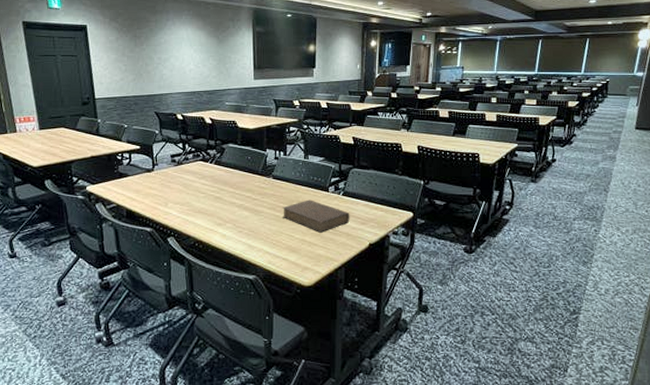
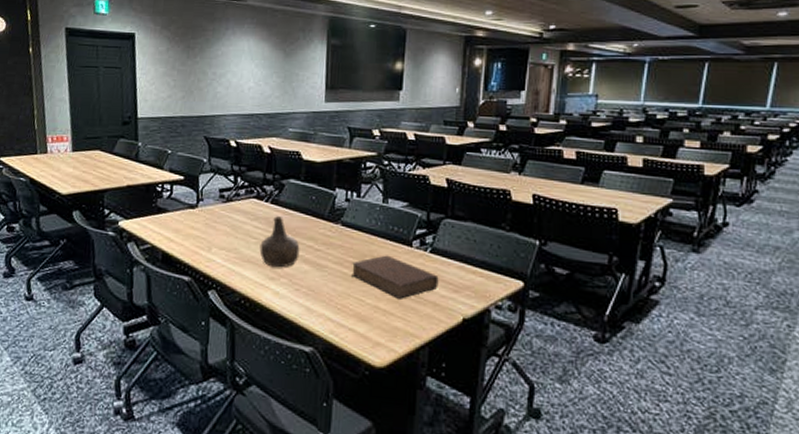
bottle: none [208,174,241,216] -> present [259,216,300,268]

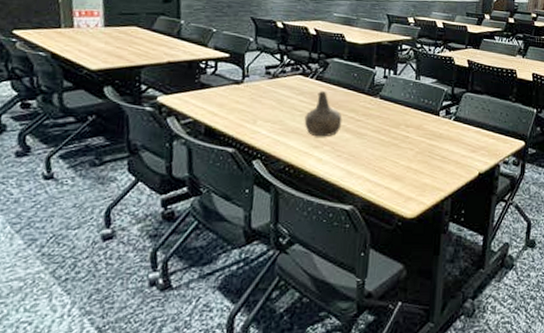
book: present [351,255,439,299] -> none [388,123,460,160]

